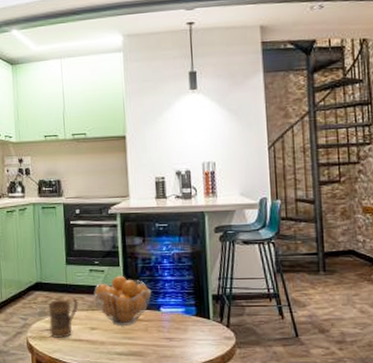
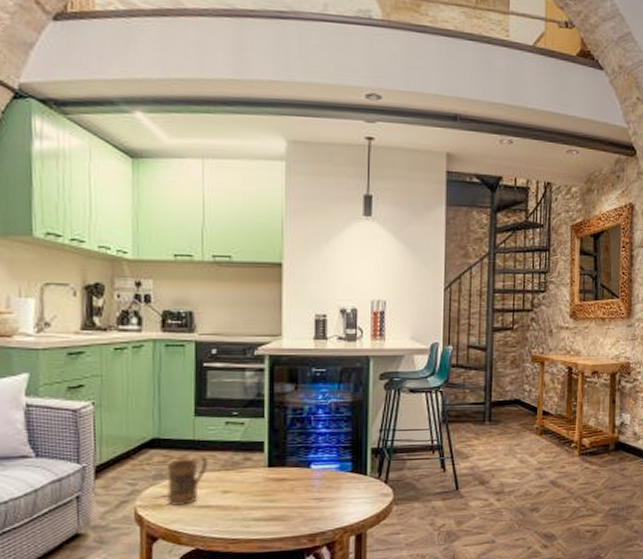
fruit basket: present [94,275,152,325] -> none [229,428,302,487]

